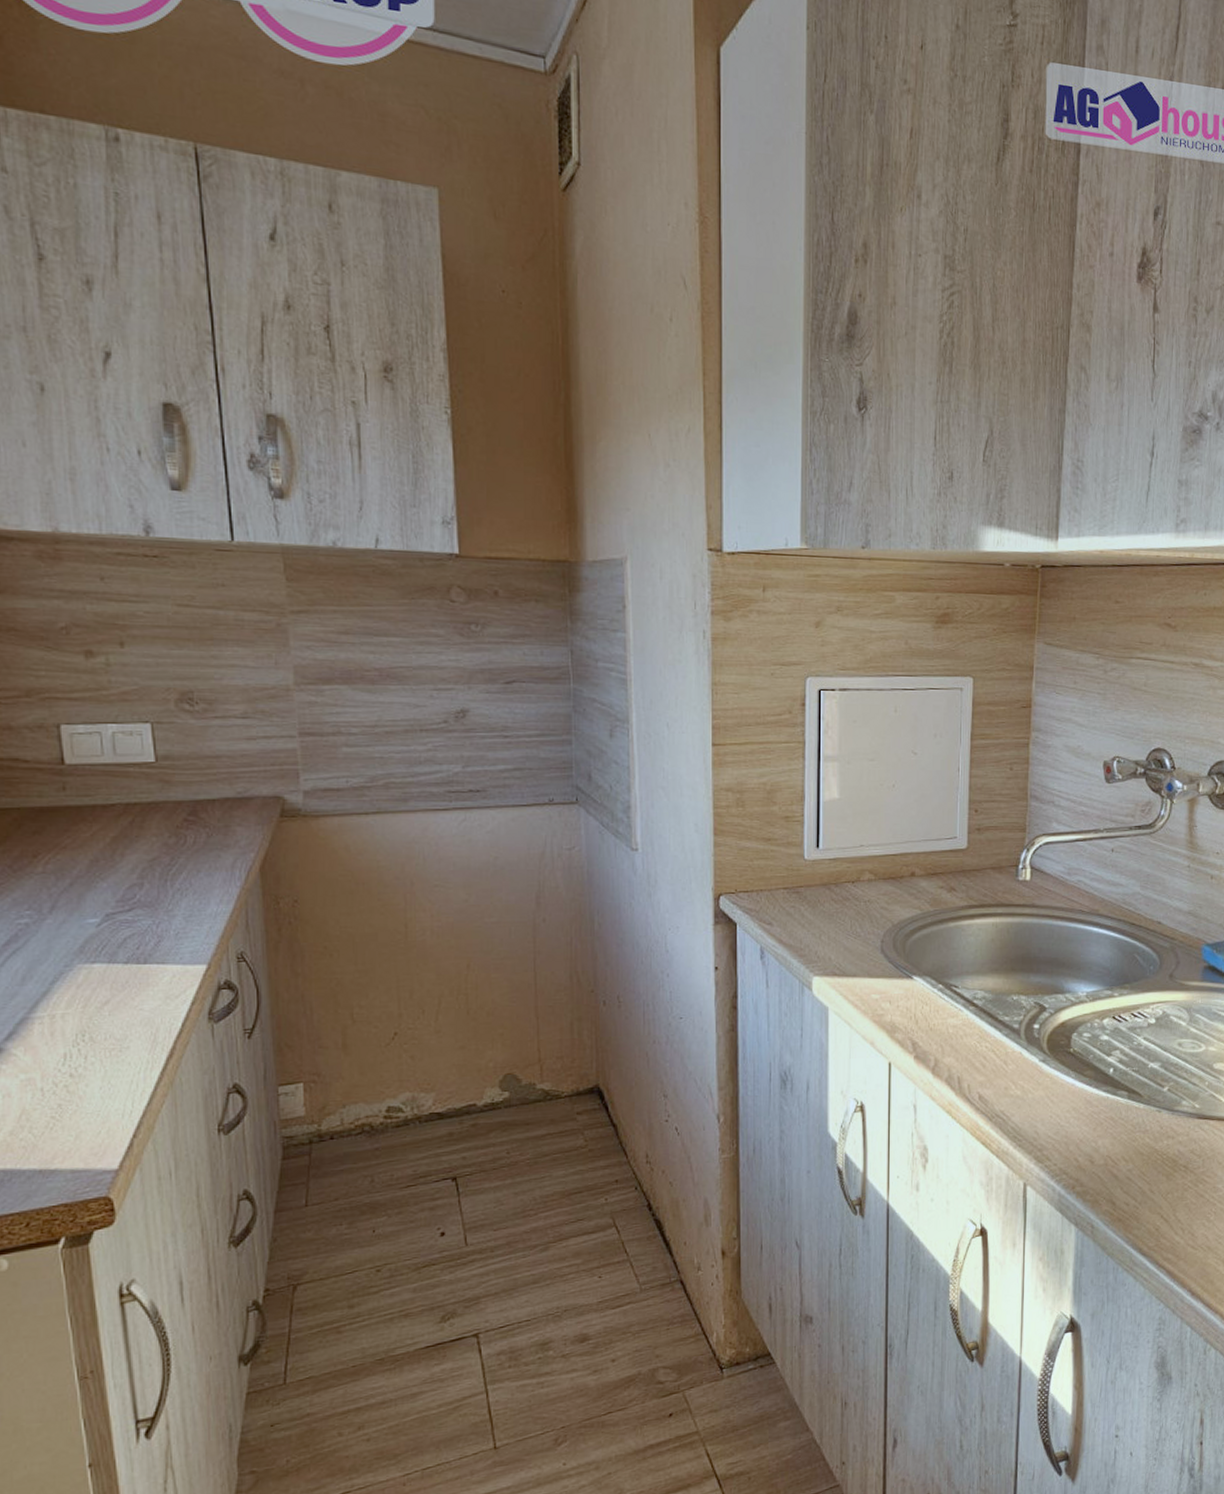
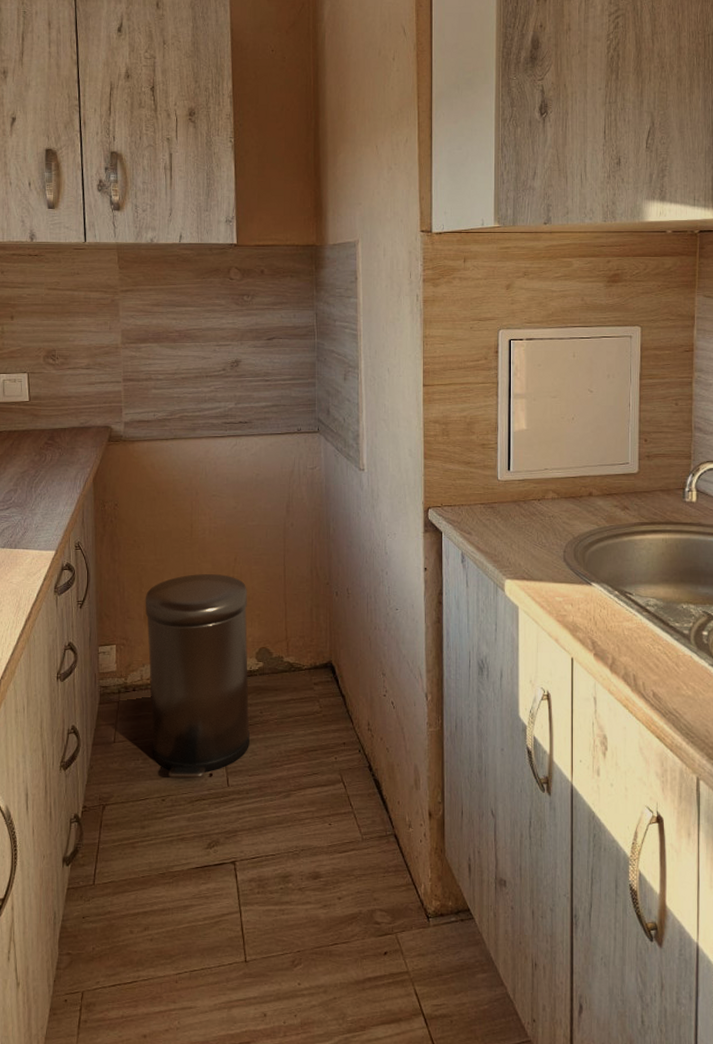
pedal bin: none [342,986,493,1243] -> present [145,574,250,779]

